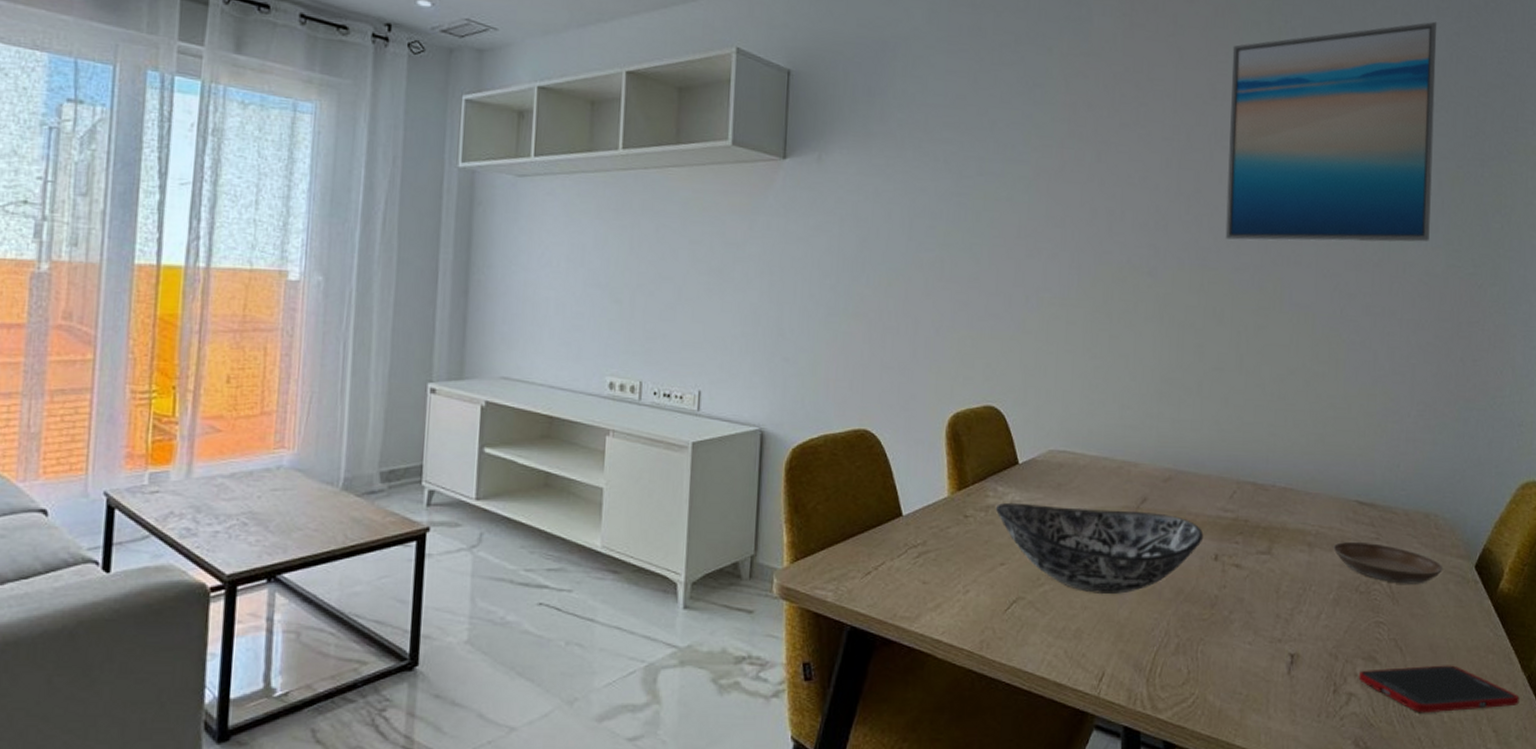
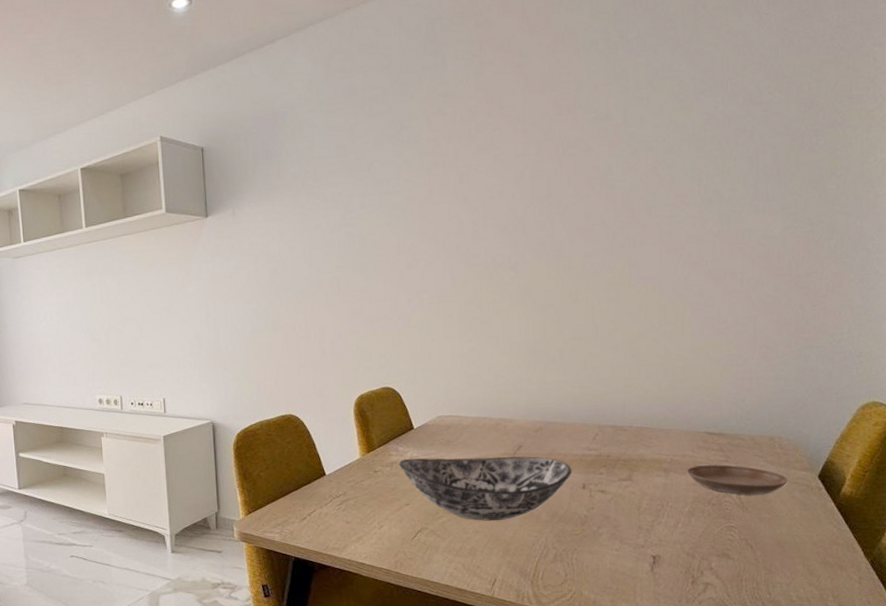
wall art: present [1225,21,1437,242] -> none [573,12,768,232]
cell phone: present [1358,665,1520,713] -> none [714,556,863,595]

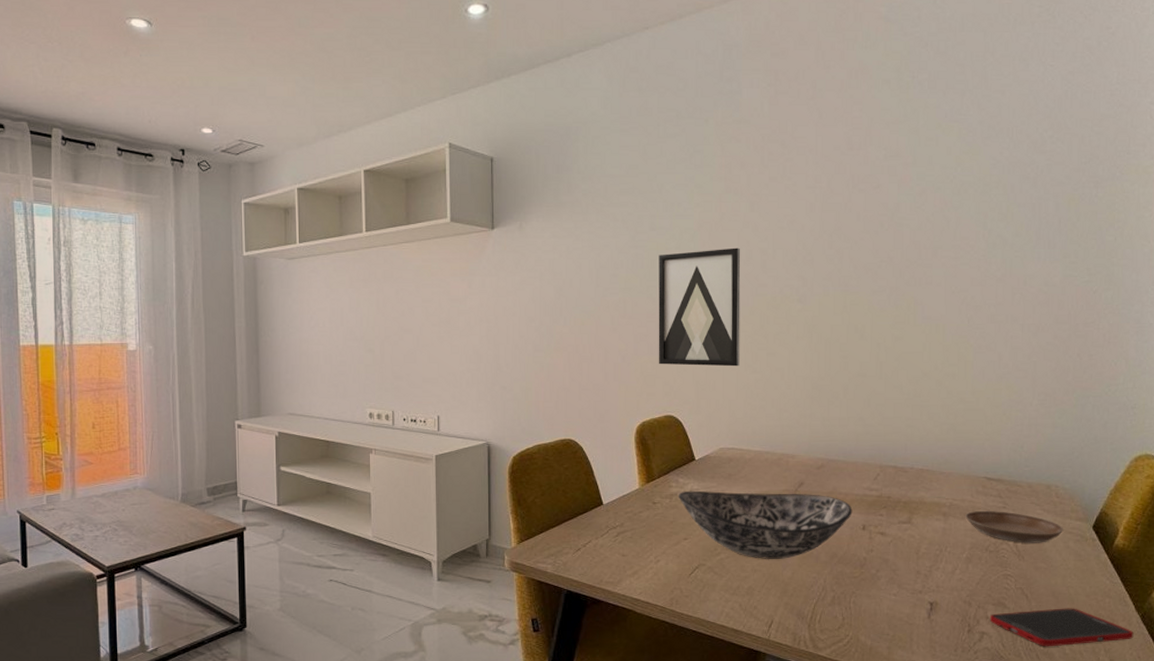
wall art: none [370,220,454,339] -> present [658,247,741,367]
cell phone: none [714,556,863,595] -> present [989,608,1134,647]

